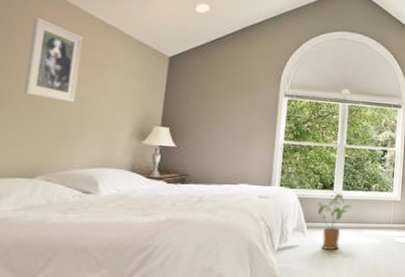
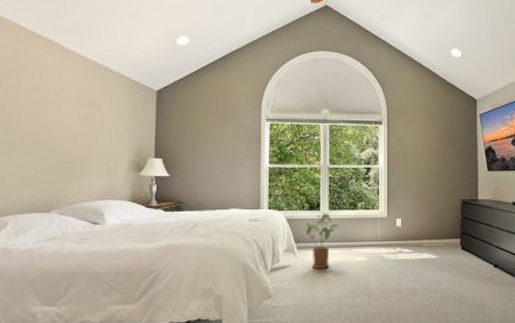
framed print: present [24,17,83,103] -> none [33,63,79,141]

